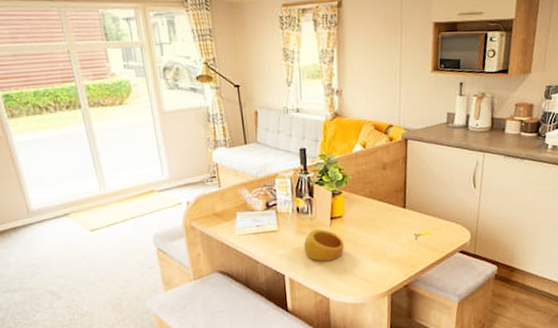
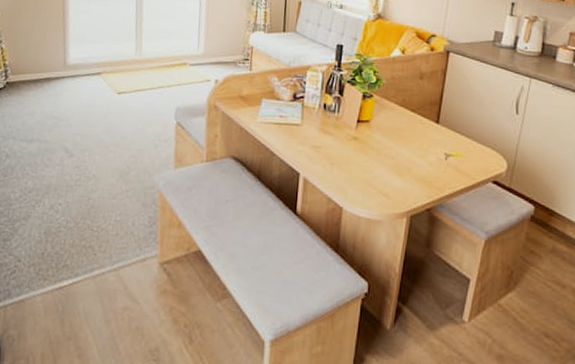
ring: present [303,229,344,262] -> none [324,130,367,167]

